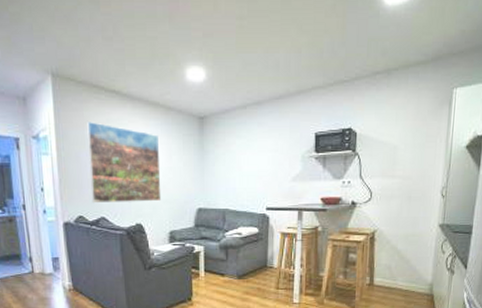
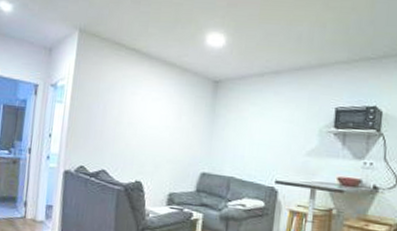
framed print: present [87,122,162,204] -> none [95,75,171,161]

